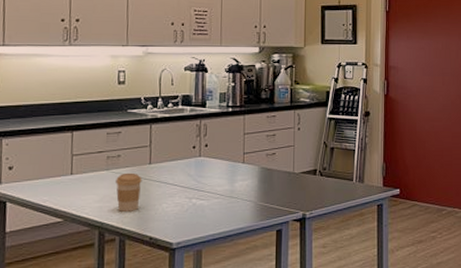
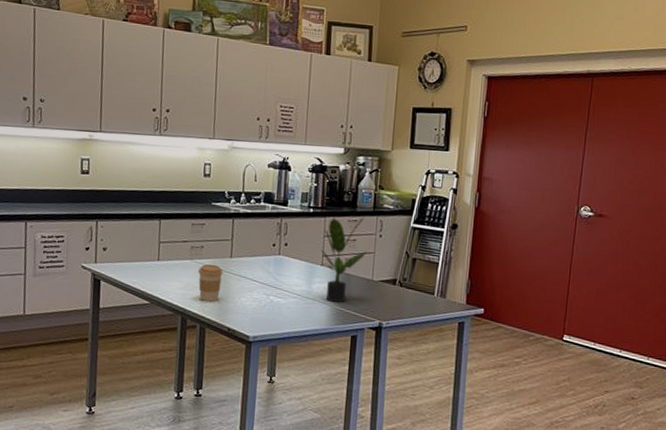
potted plant: none [241,112,287,198] -> present [320,217,368,302]

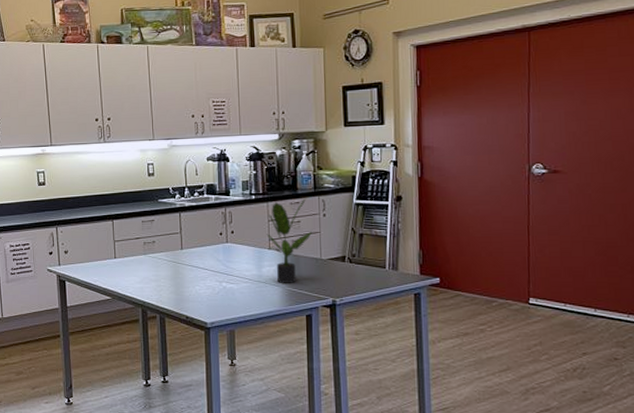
coffee cup: present [198,264,223,302] -> none [153,257,176,292]

